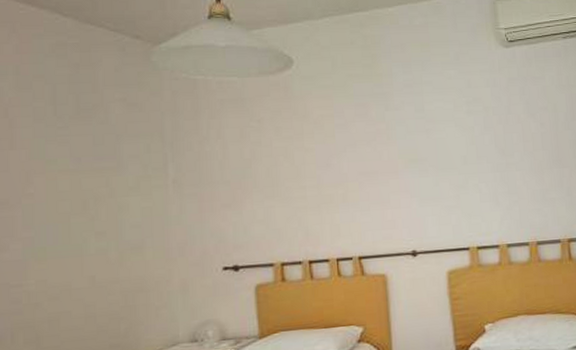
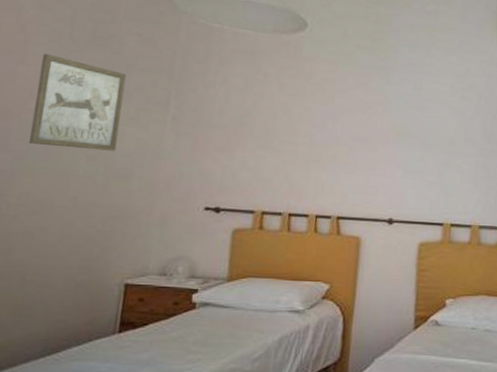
wall art: none [32,134,122,229] -> present [29,53,127,151]

